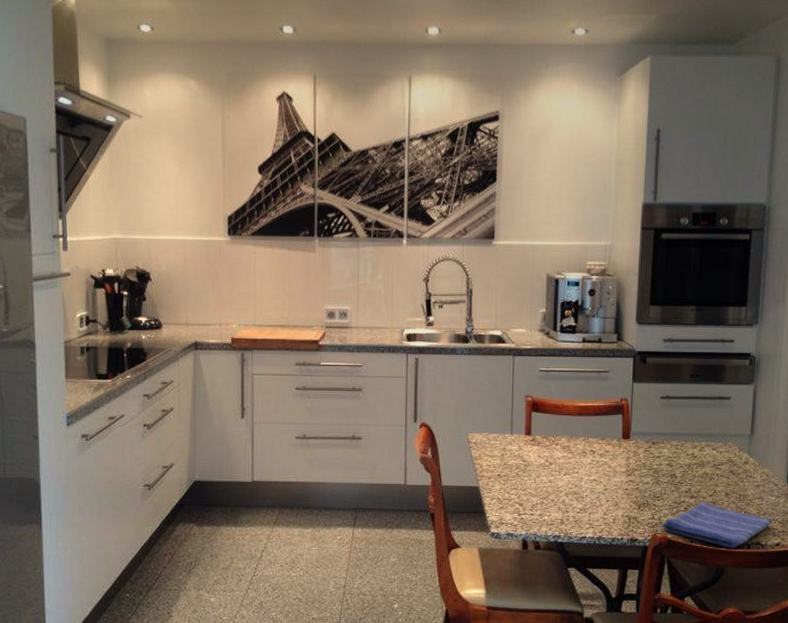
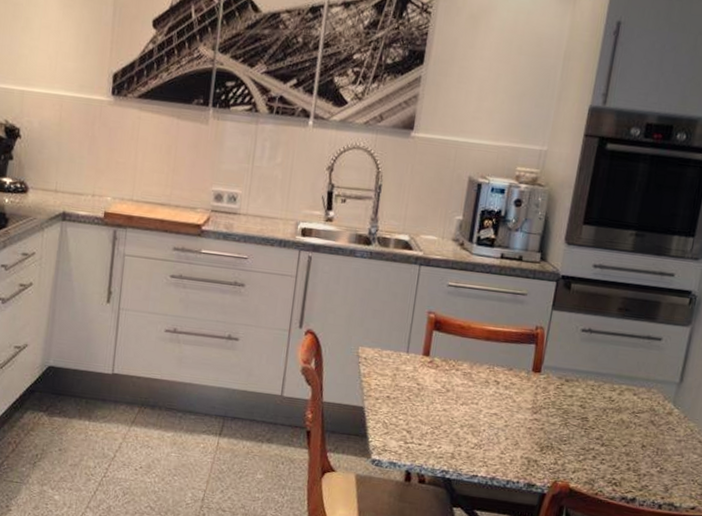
dish towel: present [662,501,773,548] -> none [564,450,691,507]

